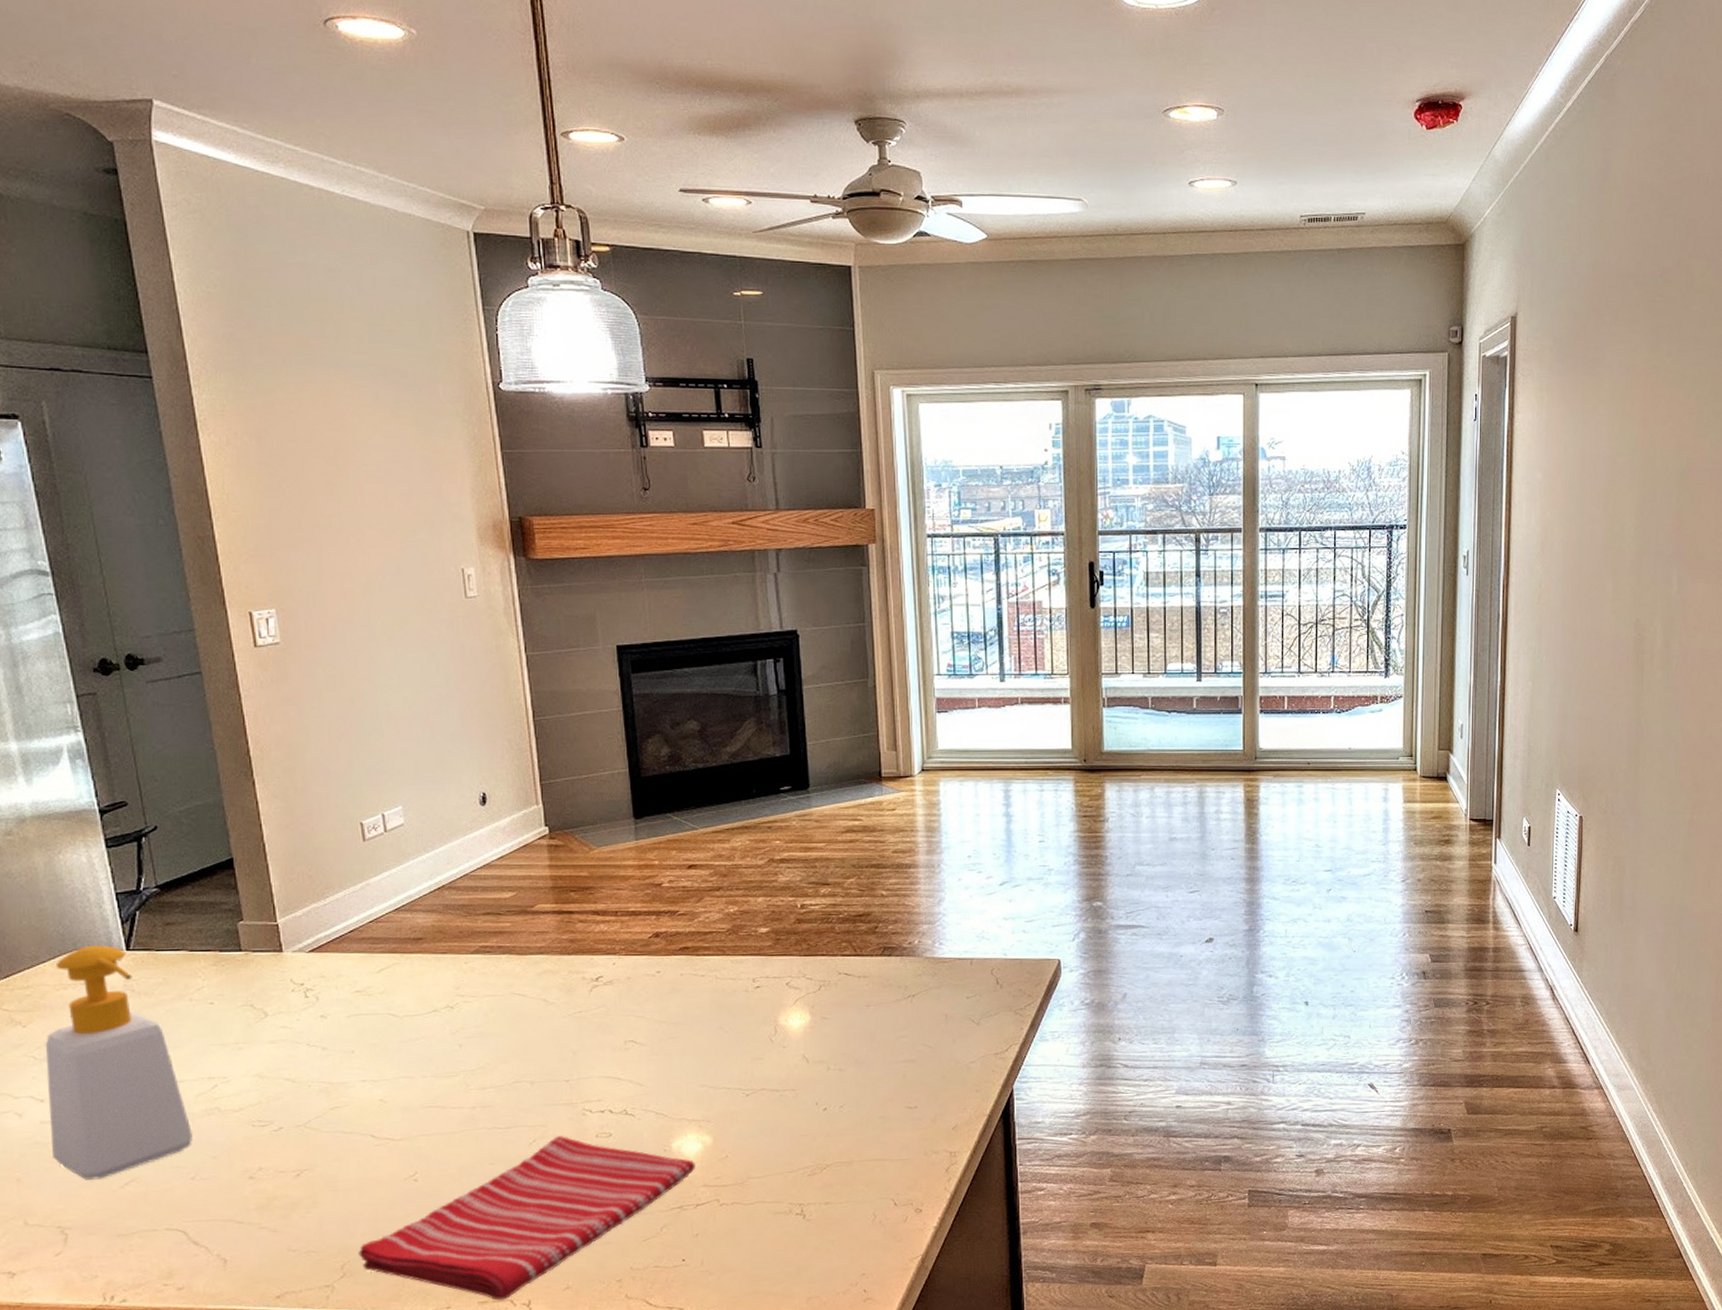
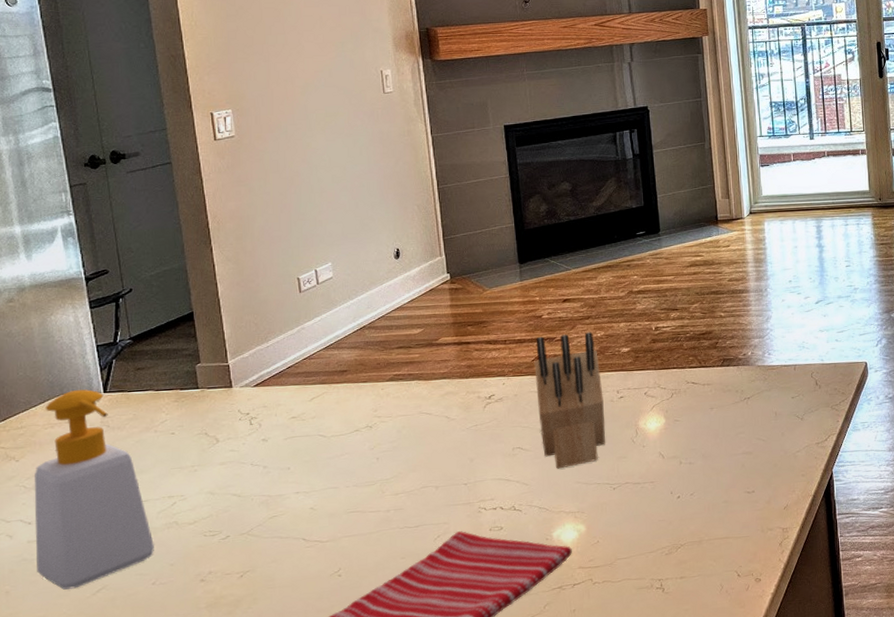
knife block: none [652,906,737,1069] -> present [534,331,605,469]

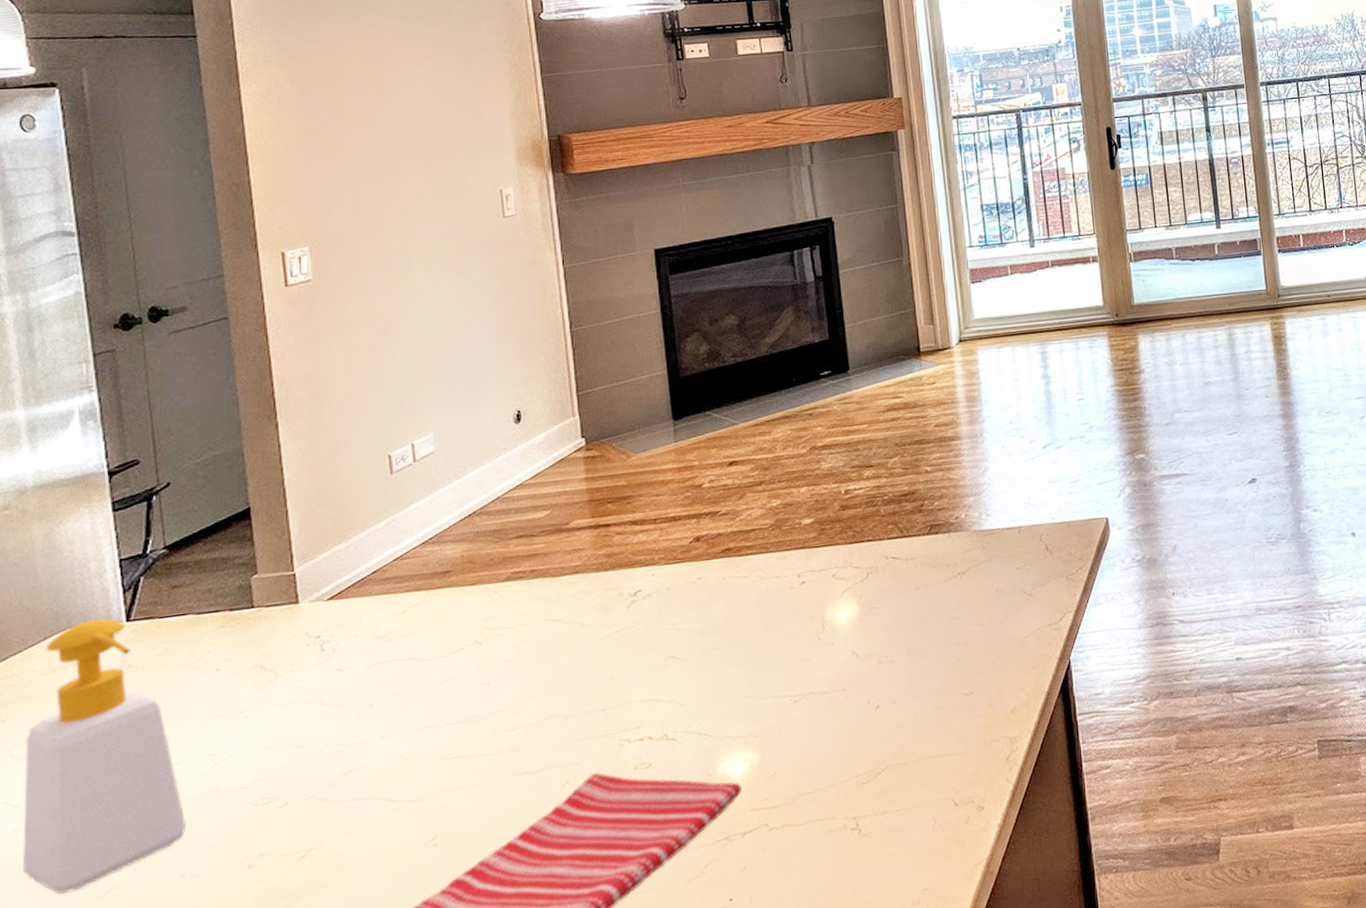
knife block: present [534,331,605,469] -> none [692,501,783,682]

